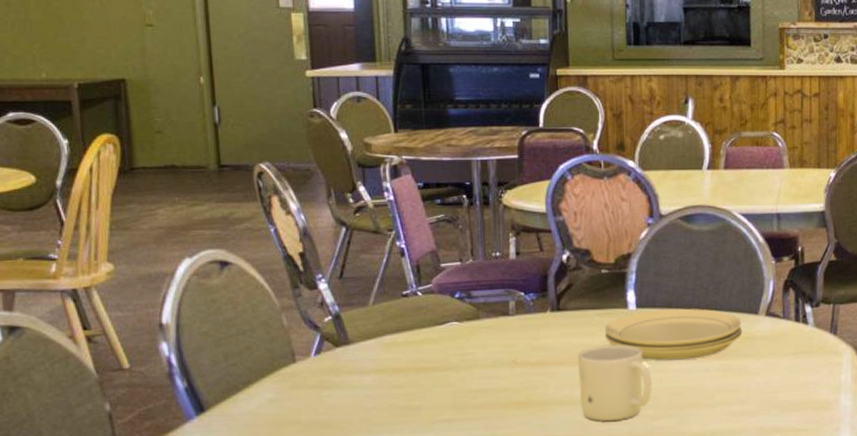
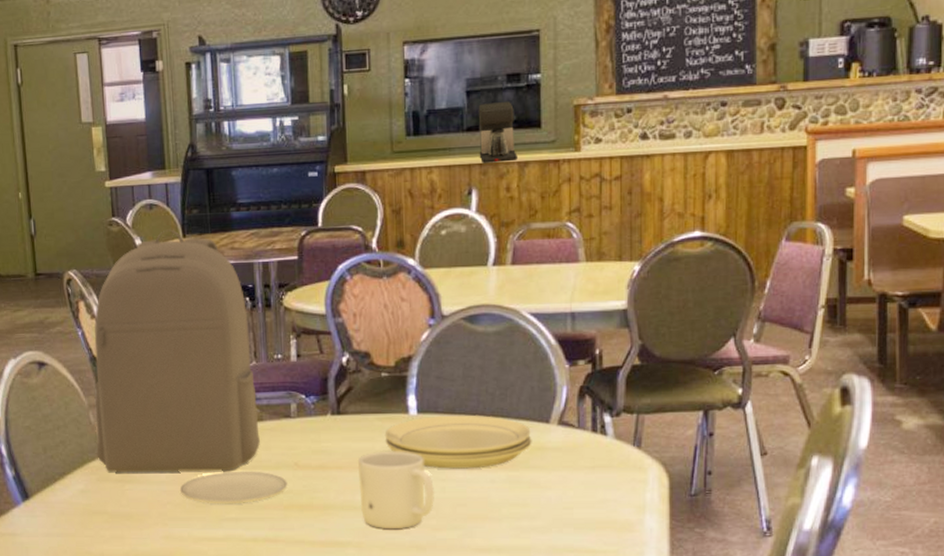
backpack: none [288,123,476,379] -> present [93,229,260,473]
plate: none [386,370,505,407] -> present [179,471,288,504]
coffee maker: none [694,19,730,76] -> present [478,101,517,165]

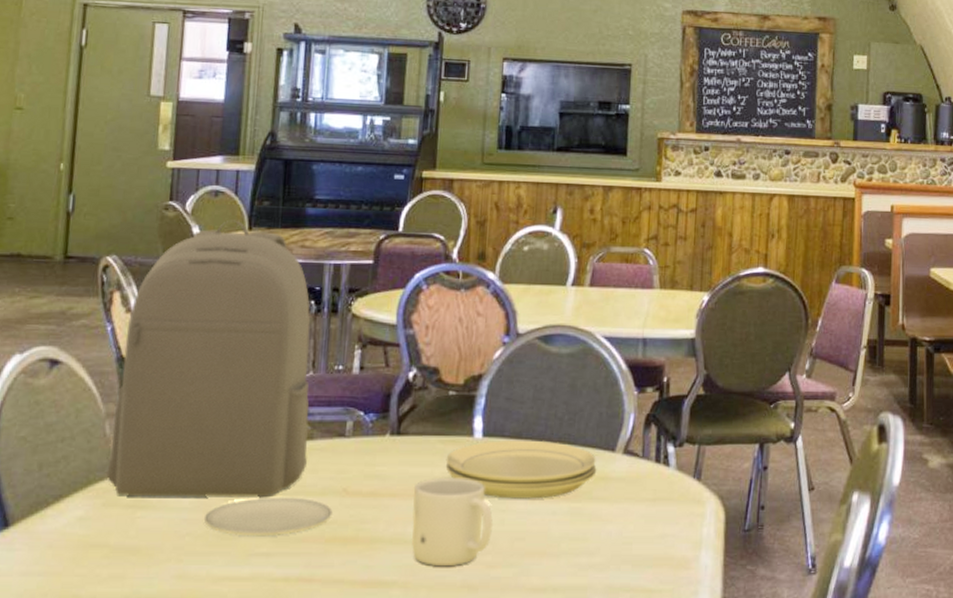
coffee maker: present [478,101,517,165] -> none [566,126,603,185]

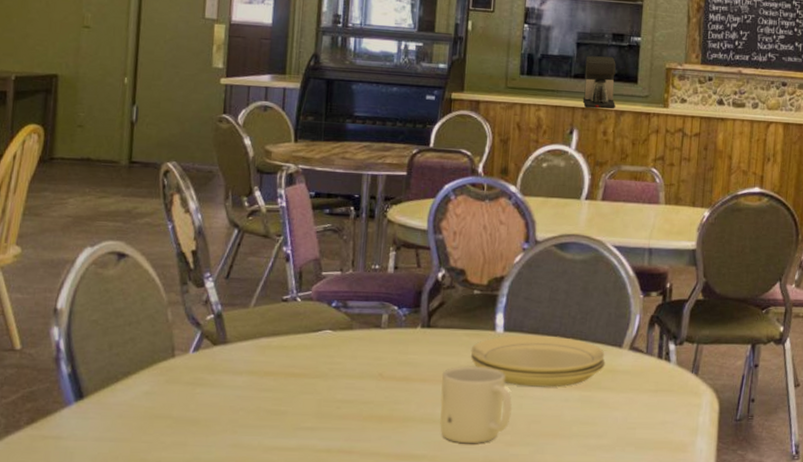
backpack: present [106,219,311,497] -> none [169,132,350,378]
plate: present [203,496,333,537] -> none [255,378,370,413]
coffee maker: none [566,126,603,185] -> present [582,55,616,110]

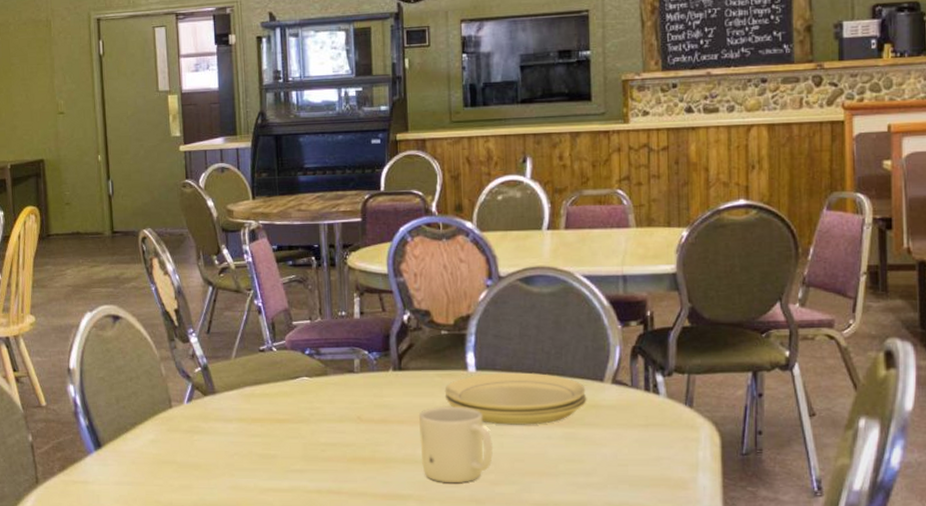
coffee maker: present [582,55,616,110] -> none [531,75,569,134]

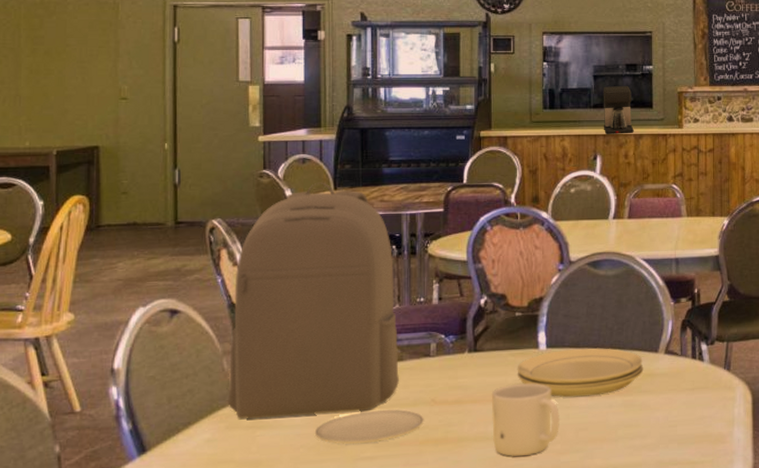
backpack: none [166,191,324,424] -> present [227,182,399,419]
plate: none [246,423,351,456] -> present [314,409,424,445]
coffee maker: none [531,75,569,134] -> present [603,85,634,135]

